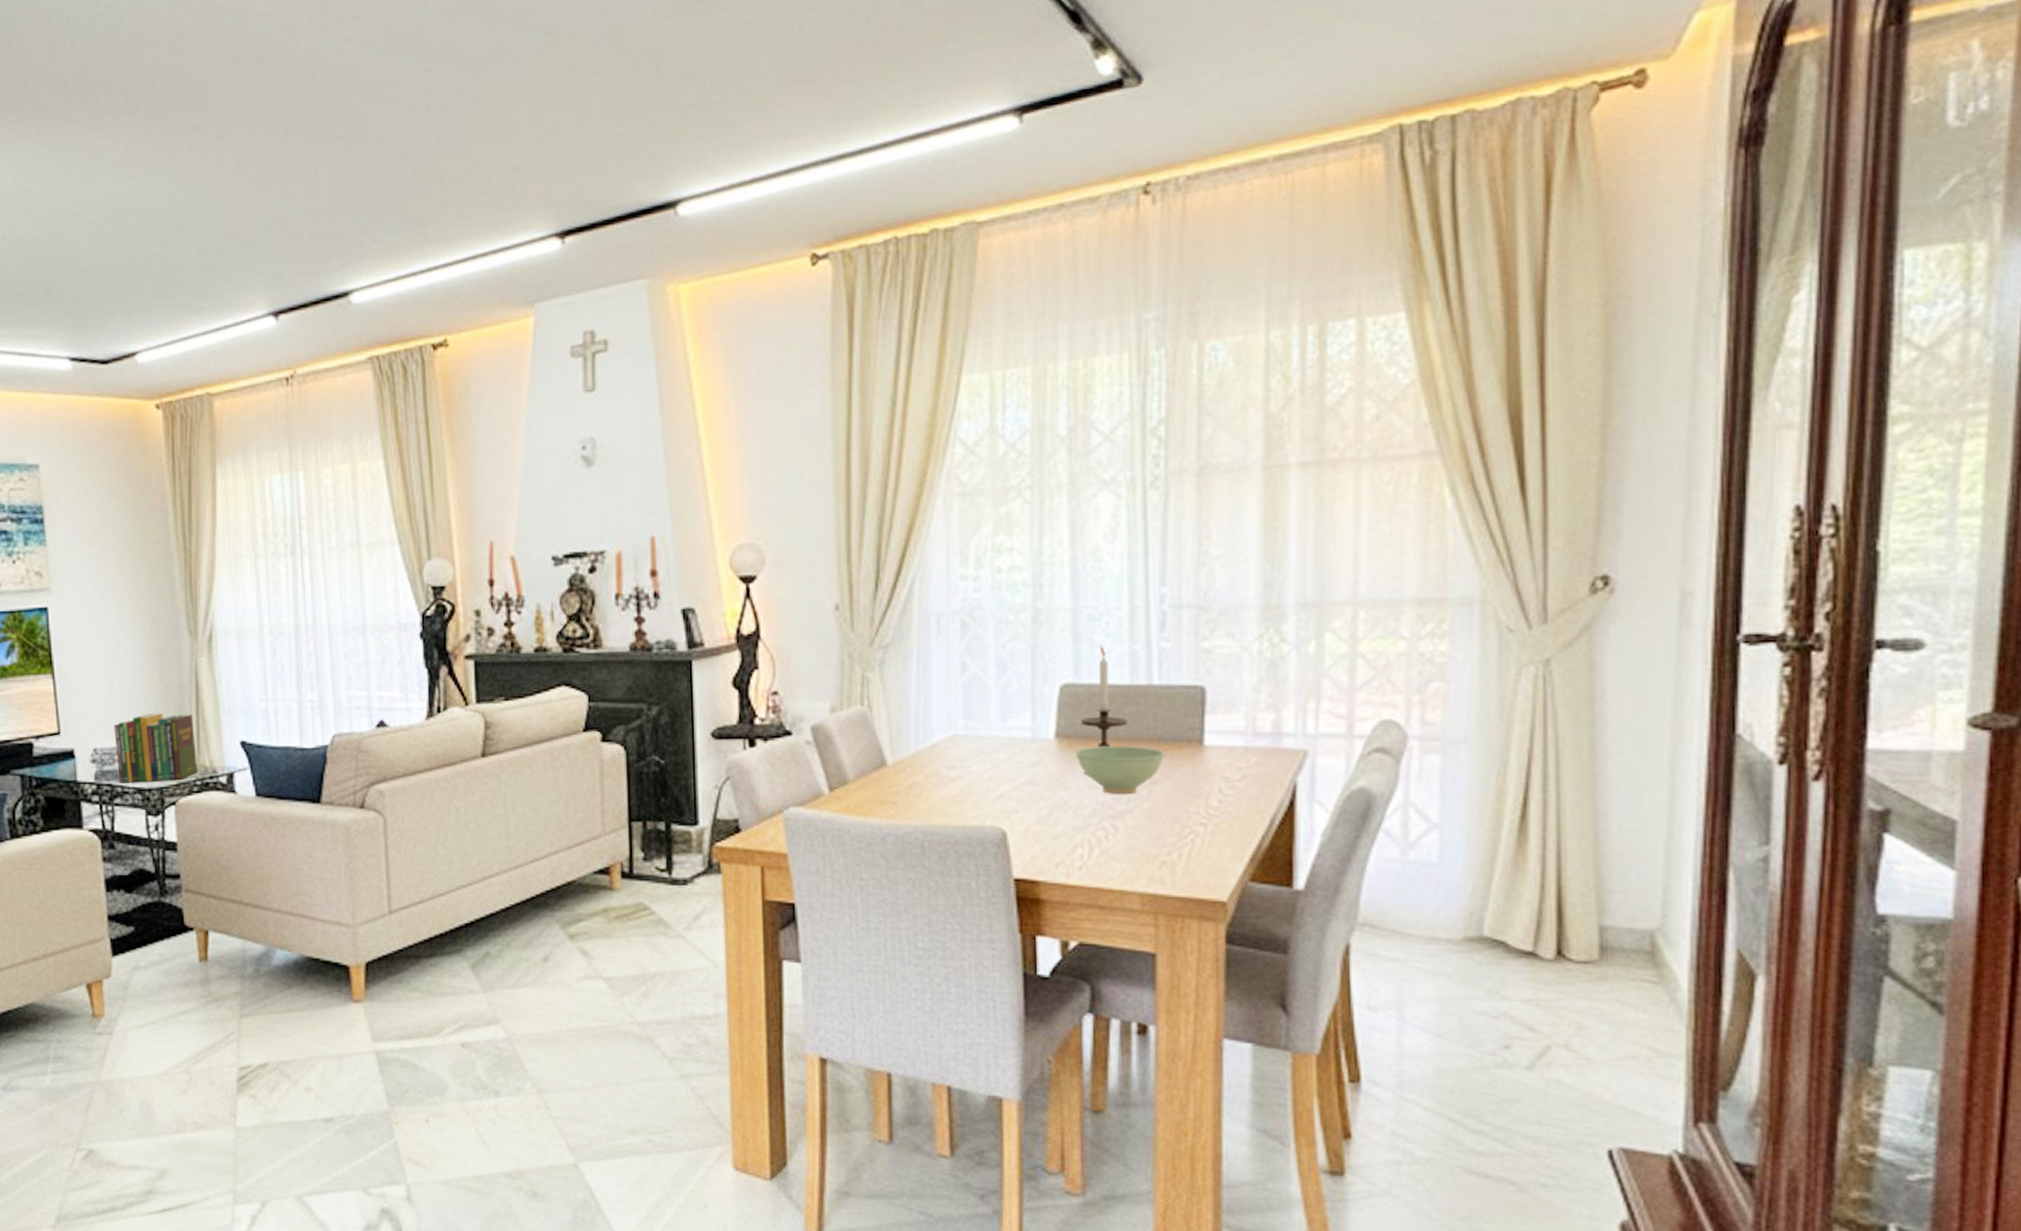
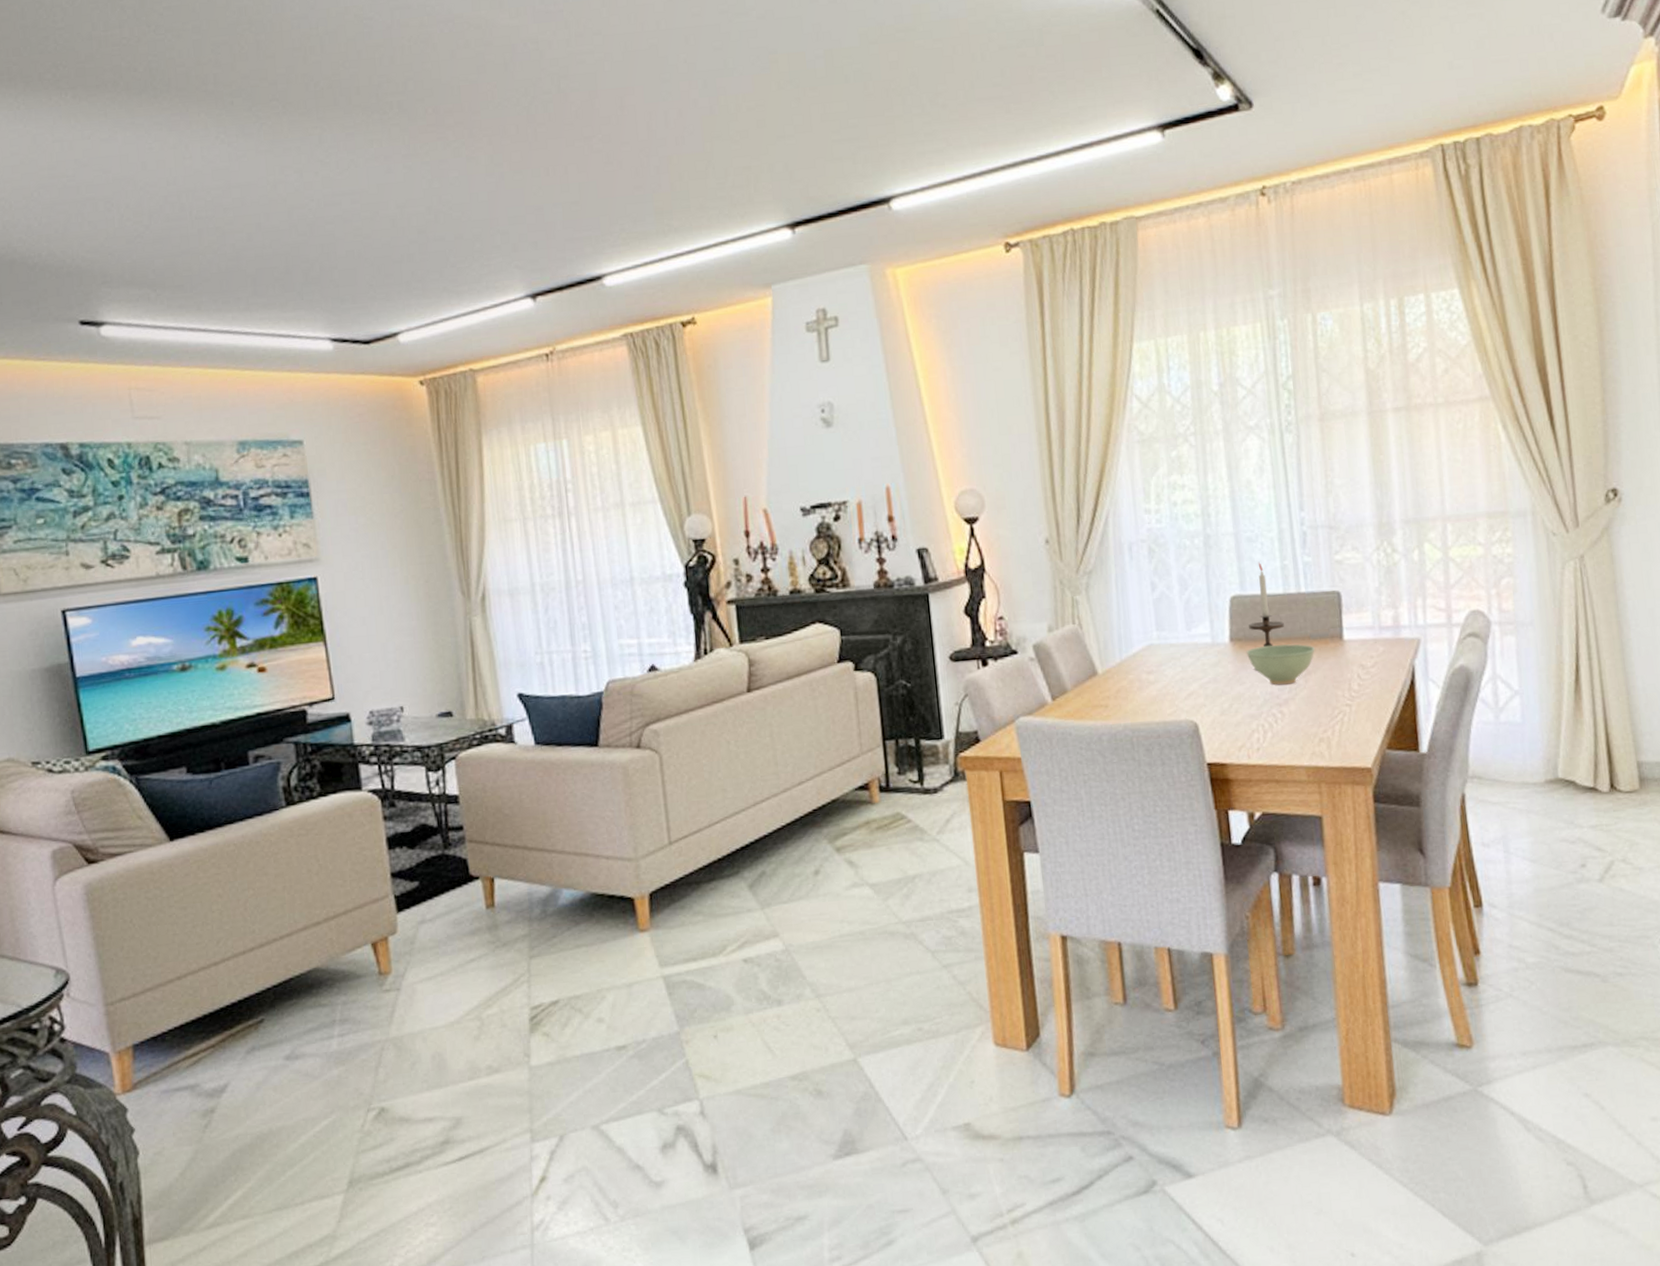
books: present [114,712,198,783] -> none [390,671,476,743]

